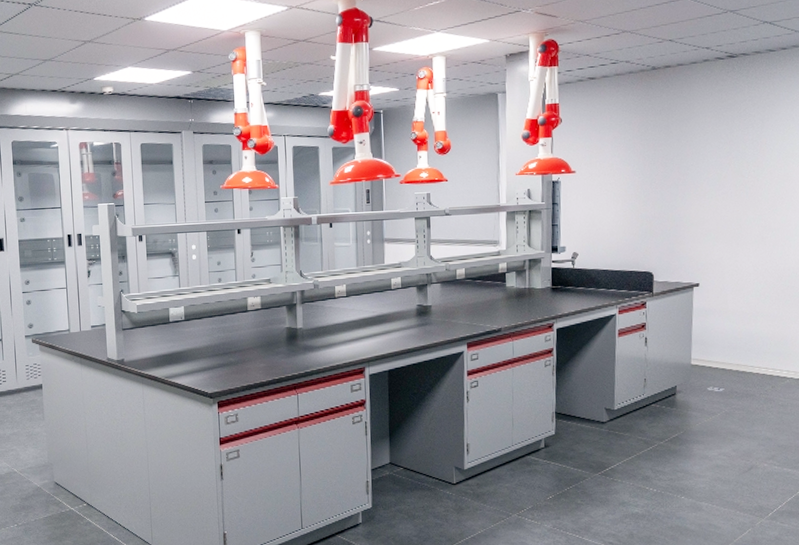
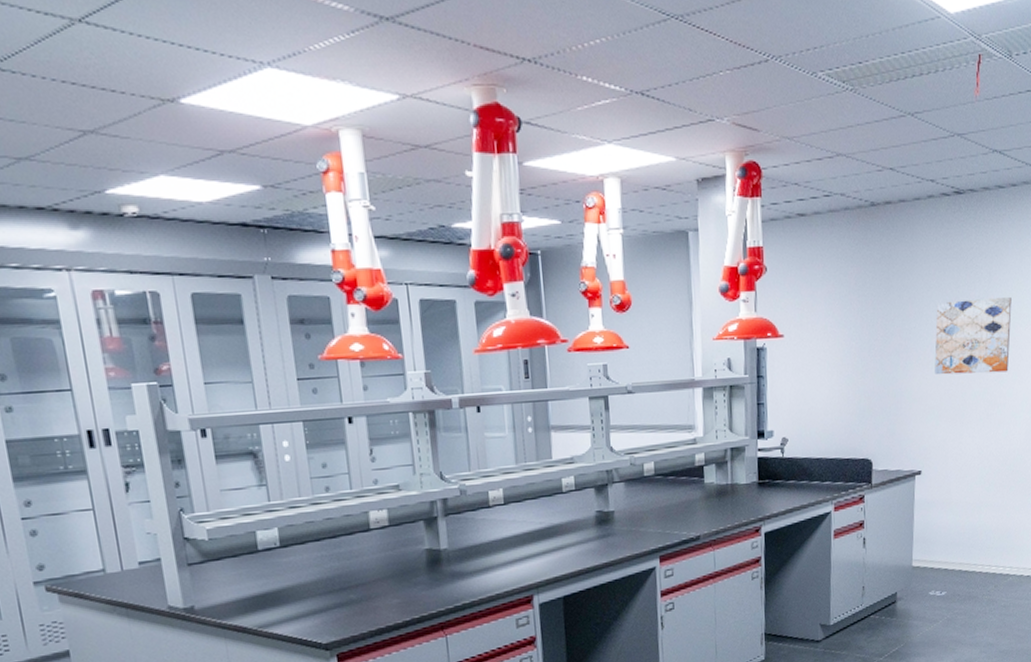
wall art: none [711,140,784,204] -> present [934,297,1012,375]

